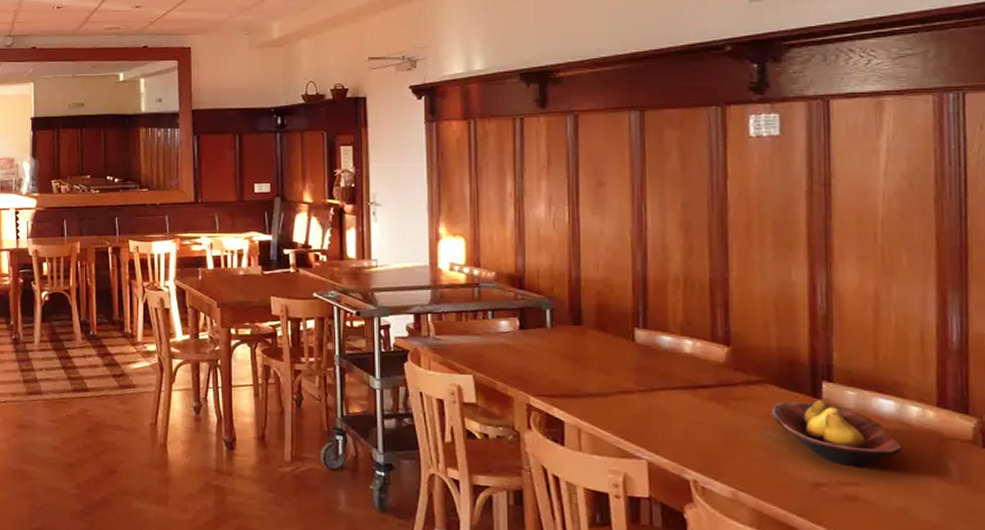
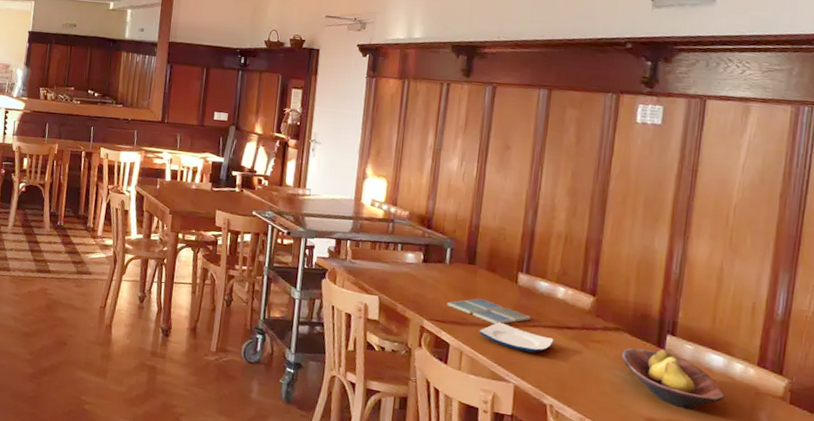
drink coaster: none [554,363,656,392] -> present [446,298,531,324]
plate: none [597,389,688,421] -> present [479,322,554,353]

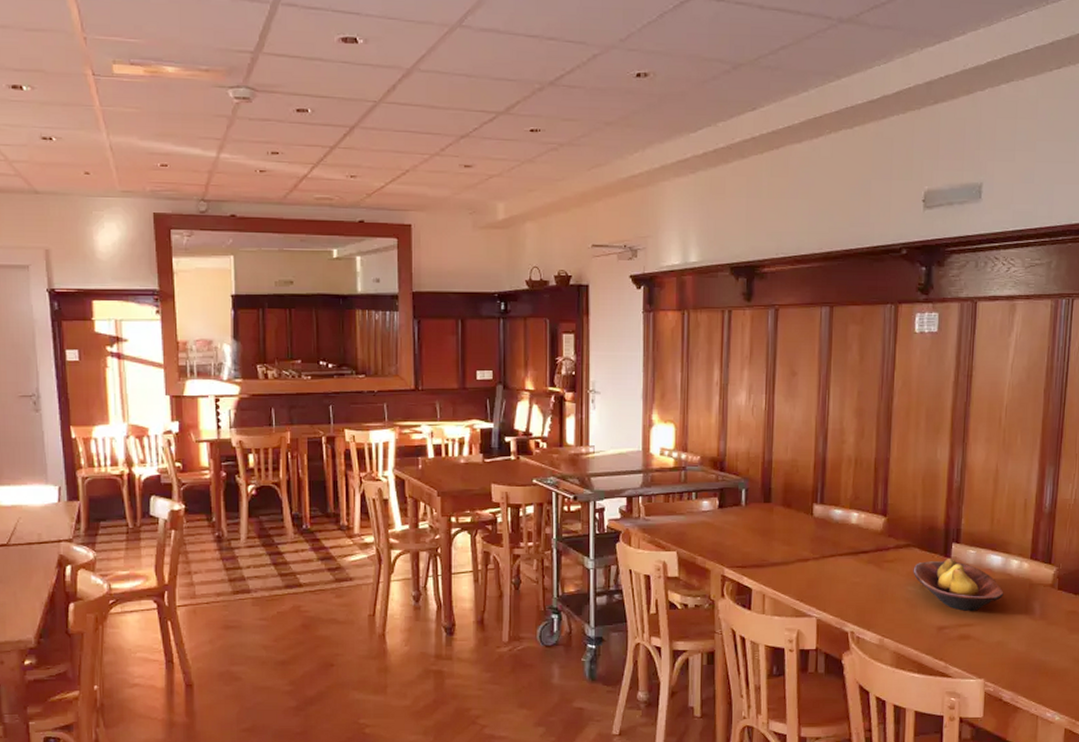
drink coaster: present [446,298,531,324] -> none [746,536,828,560]
plate: present [479,322,554,353] -> none [779,558,851,583]

